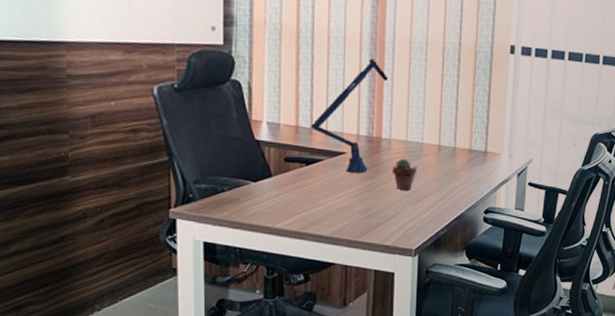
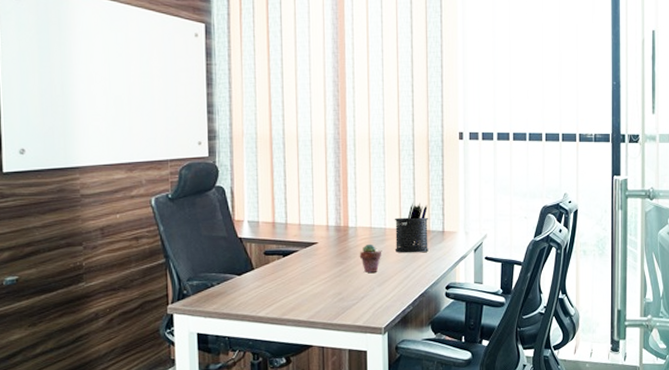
desk lamp: present [311,58,388,173] -> none [286,156,351,261]
pen holder: none [432,118,471,173] -> present [394,203,429,253]

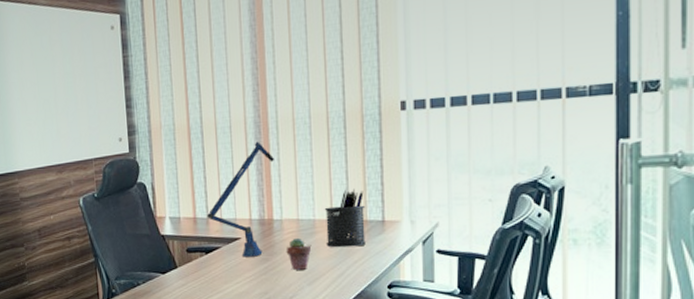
desk lamp: none [286,156,351,261] -> present [207,141,274,257]

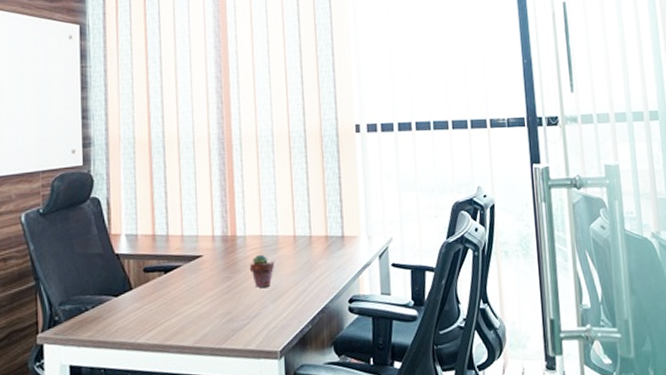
desk lamp: present [207,141,274,257] -> none [167,157,238,276]
pen holder: present [324,189,366,248] -> none [287,205,327,264]

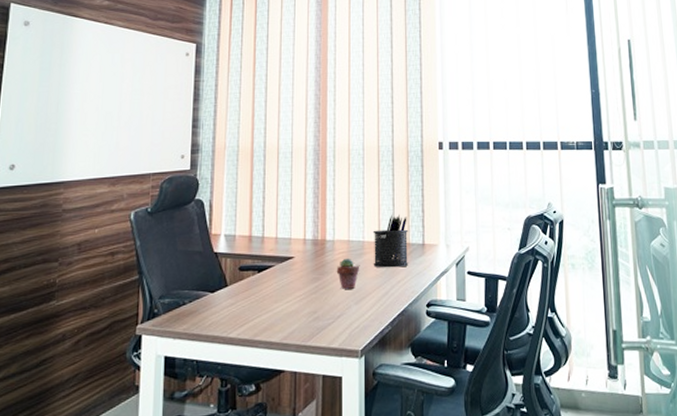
pen holder: none [287,205,327,264] -> present [373,214,409,268]

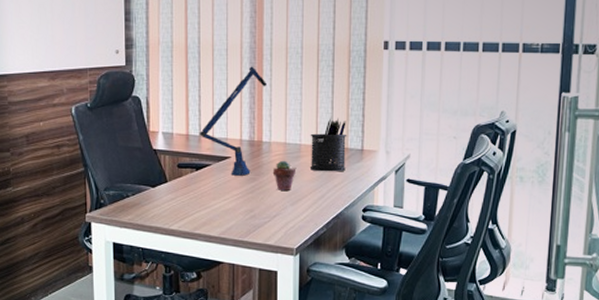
desk lamp: none [263,167,330,276] -> present [200,66,266,176]

